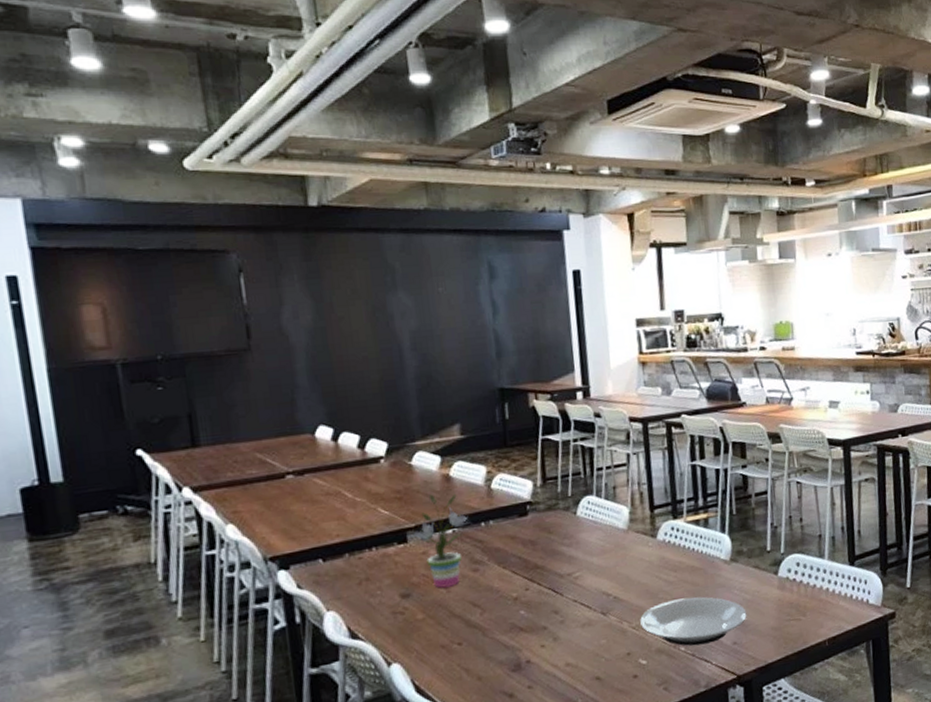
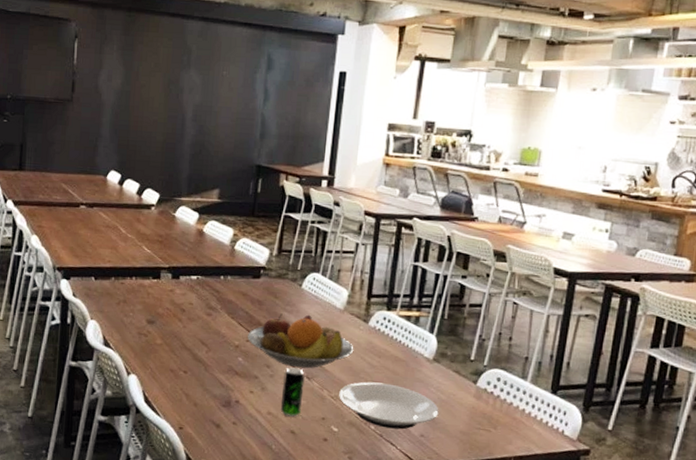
potted plant: present [410,494,472,589] -> none [163,243,214,324]
fruit bowl: none [525,543,647,606] -> present [247,313,354,369]
beverage can: none [576,605,603,663] -> present [280,367,305,417]

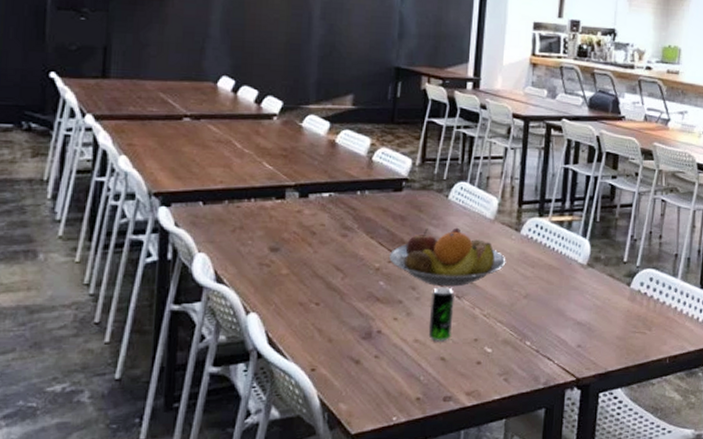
plate: present [339,382,439,429] -> none [492,294,595,342]

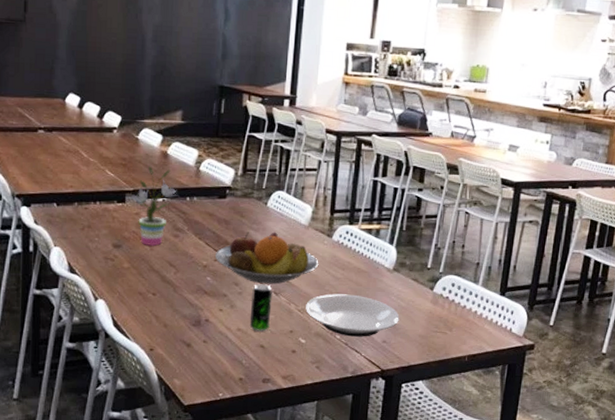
potted plant: none [288,157,349,249] -> present [128,166,179,247]
plate: none [492,294,595,342] -> present [306,294,400,337]

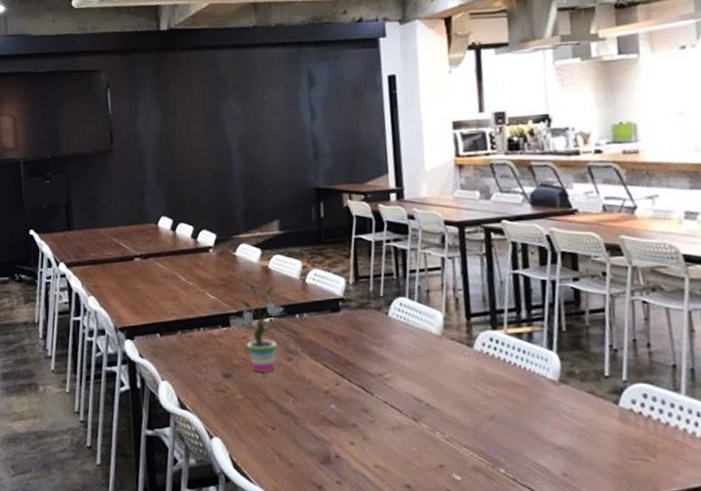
fruit bowl: present [214,232,319,284] -> none [336,345,463,409]
beverage can: present [249,284,272,332] -> none [386,409,413,468]
plate: present [306,294,400,337] -> none [454,416,580,470]

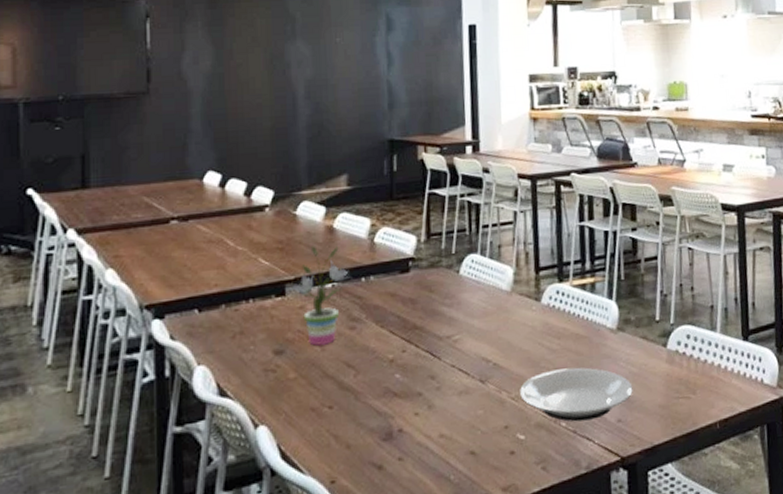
plate: none [454,416,580,470] -> present [520,367,633,422]

